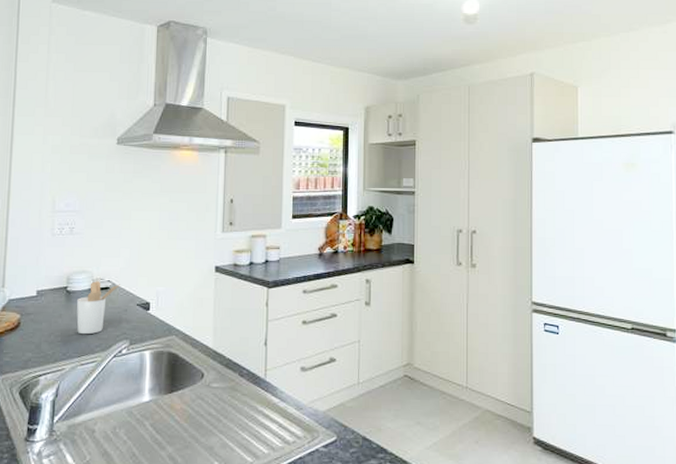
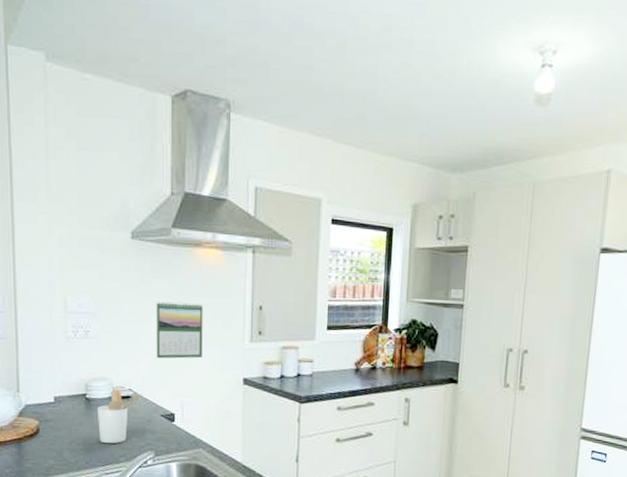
calendar: none [134,197,179,251] -> present [156,301,203,359]

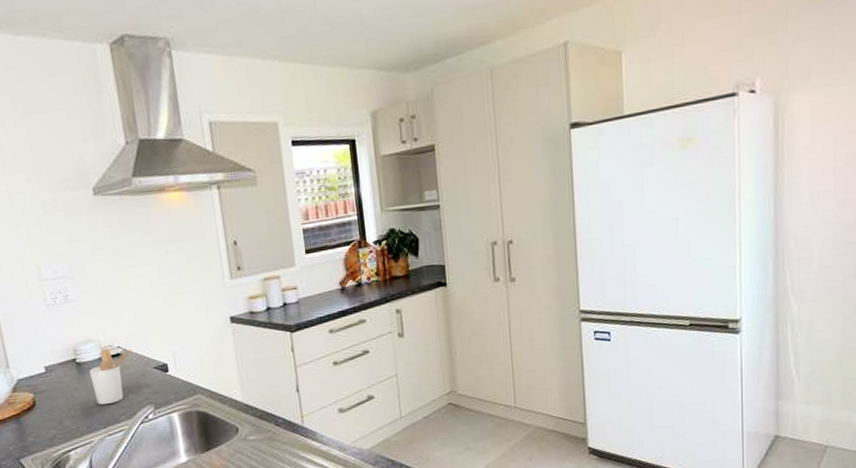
calendar: present [156,301,203,359] -> none [129,249,185,312]

